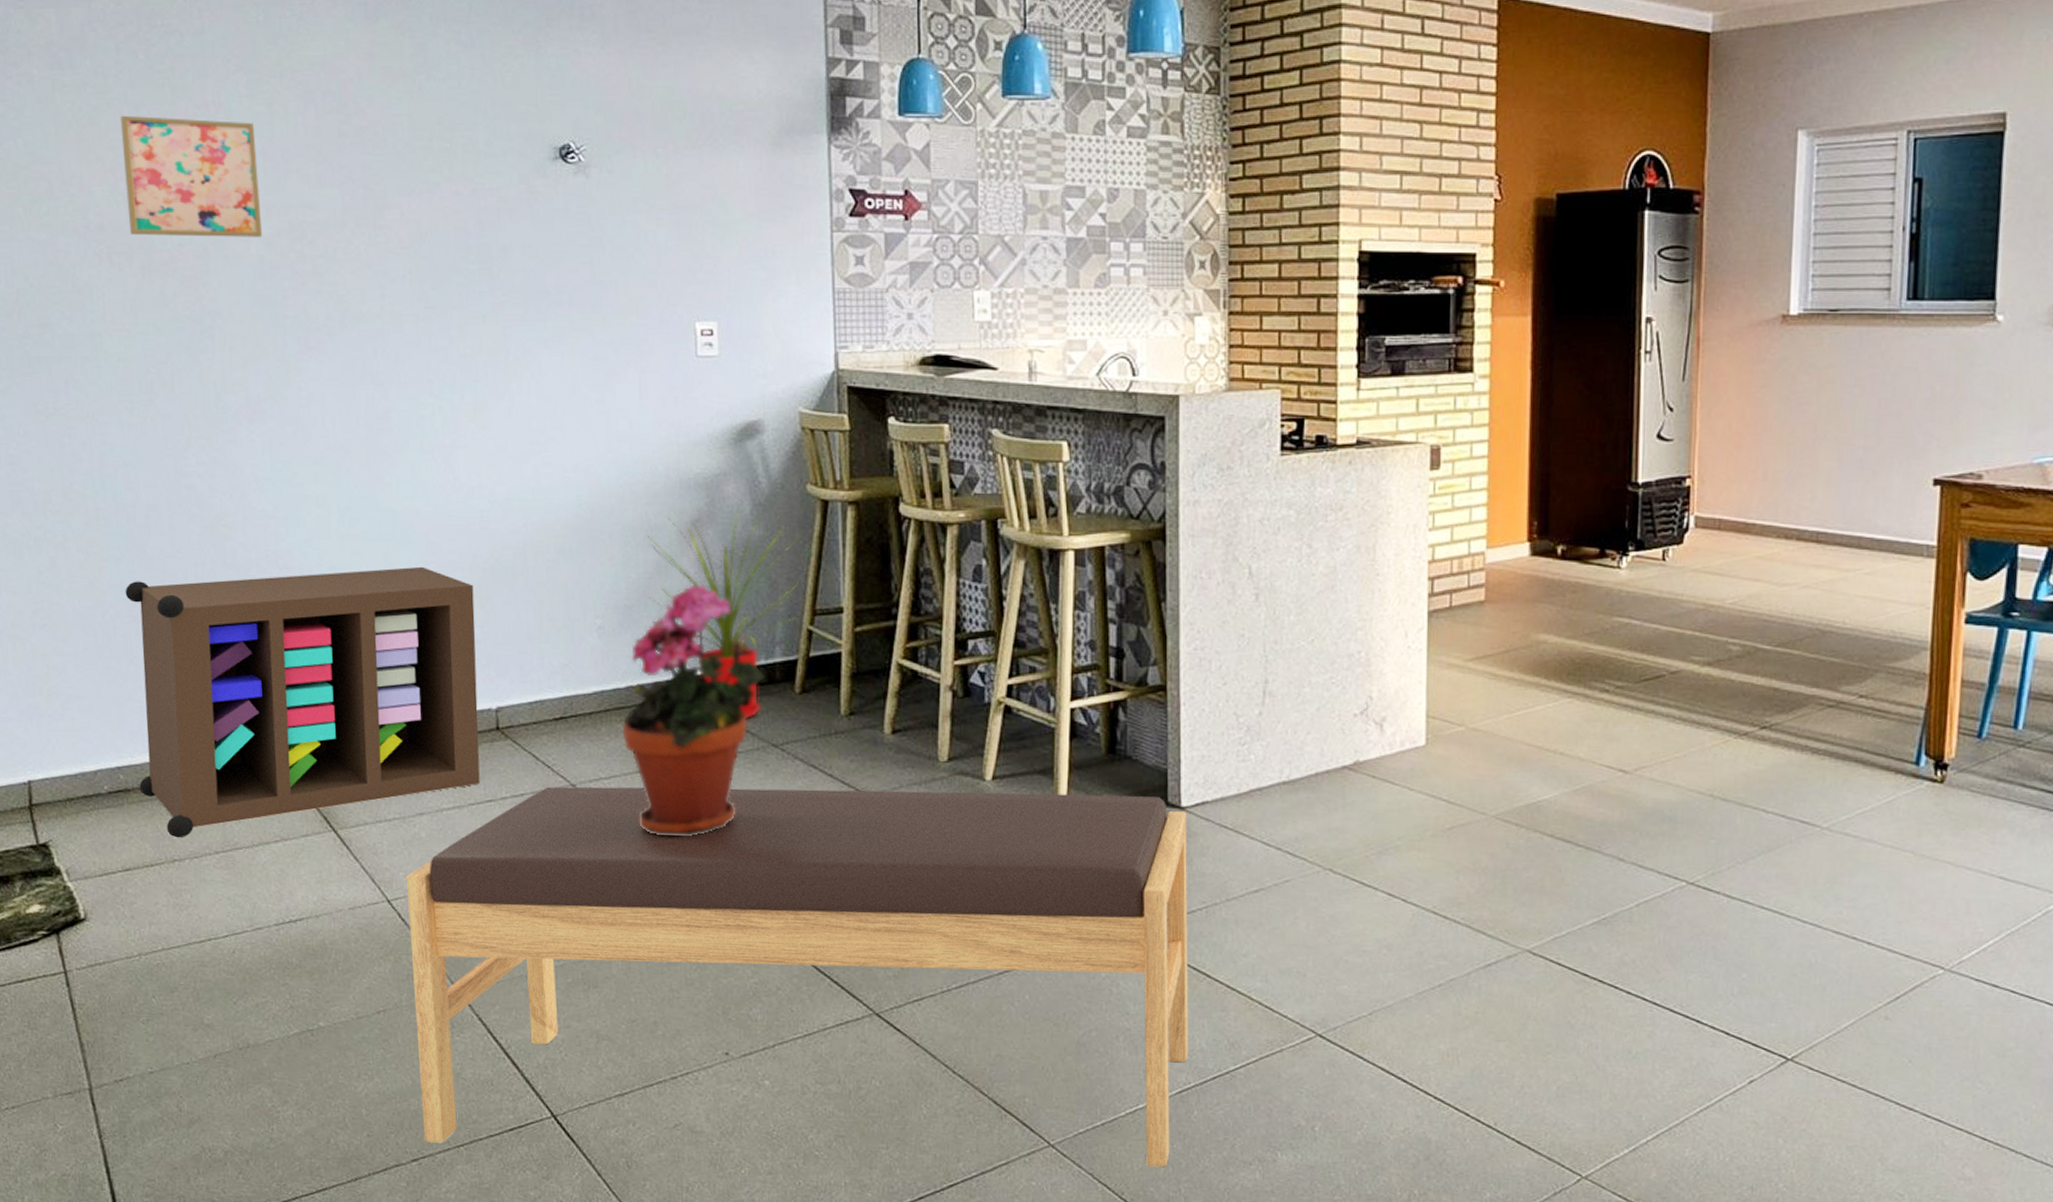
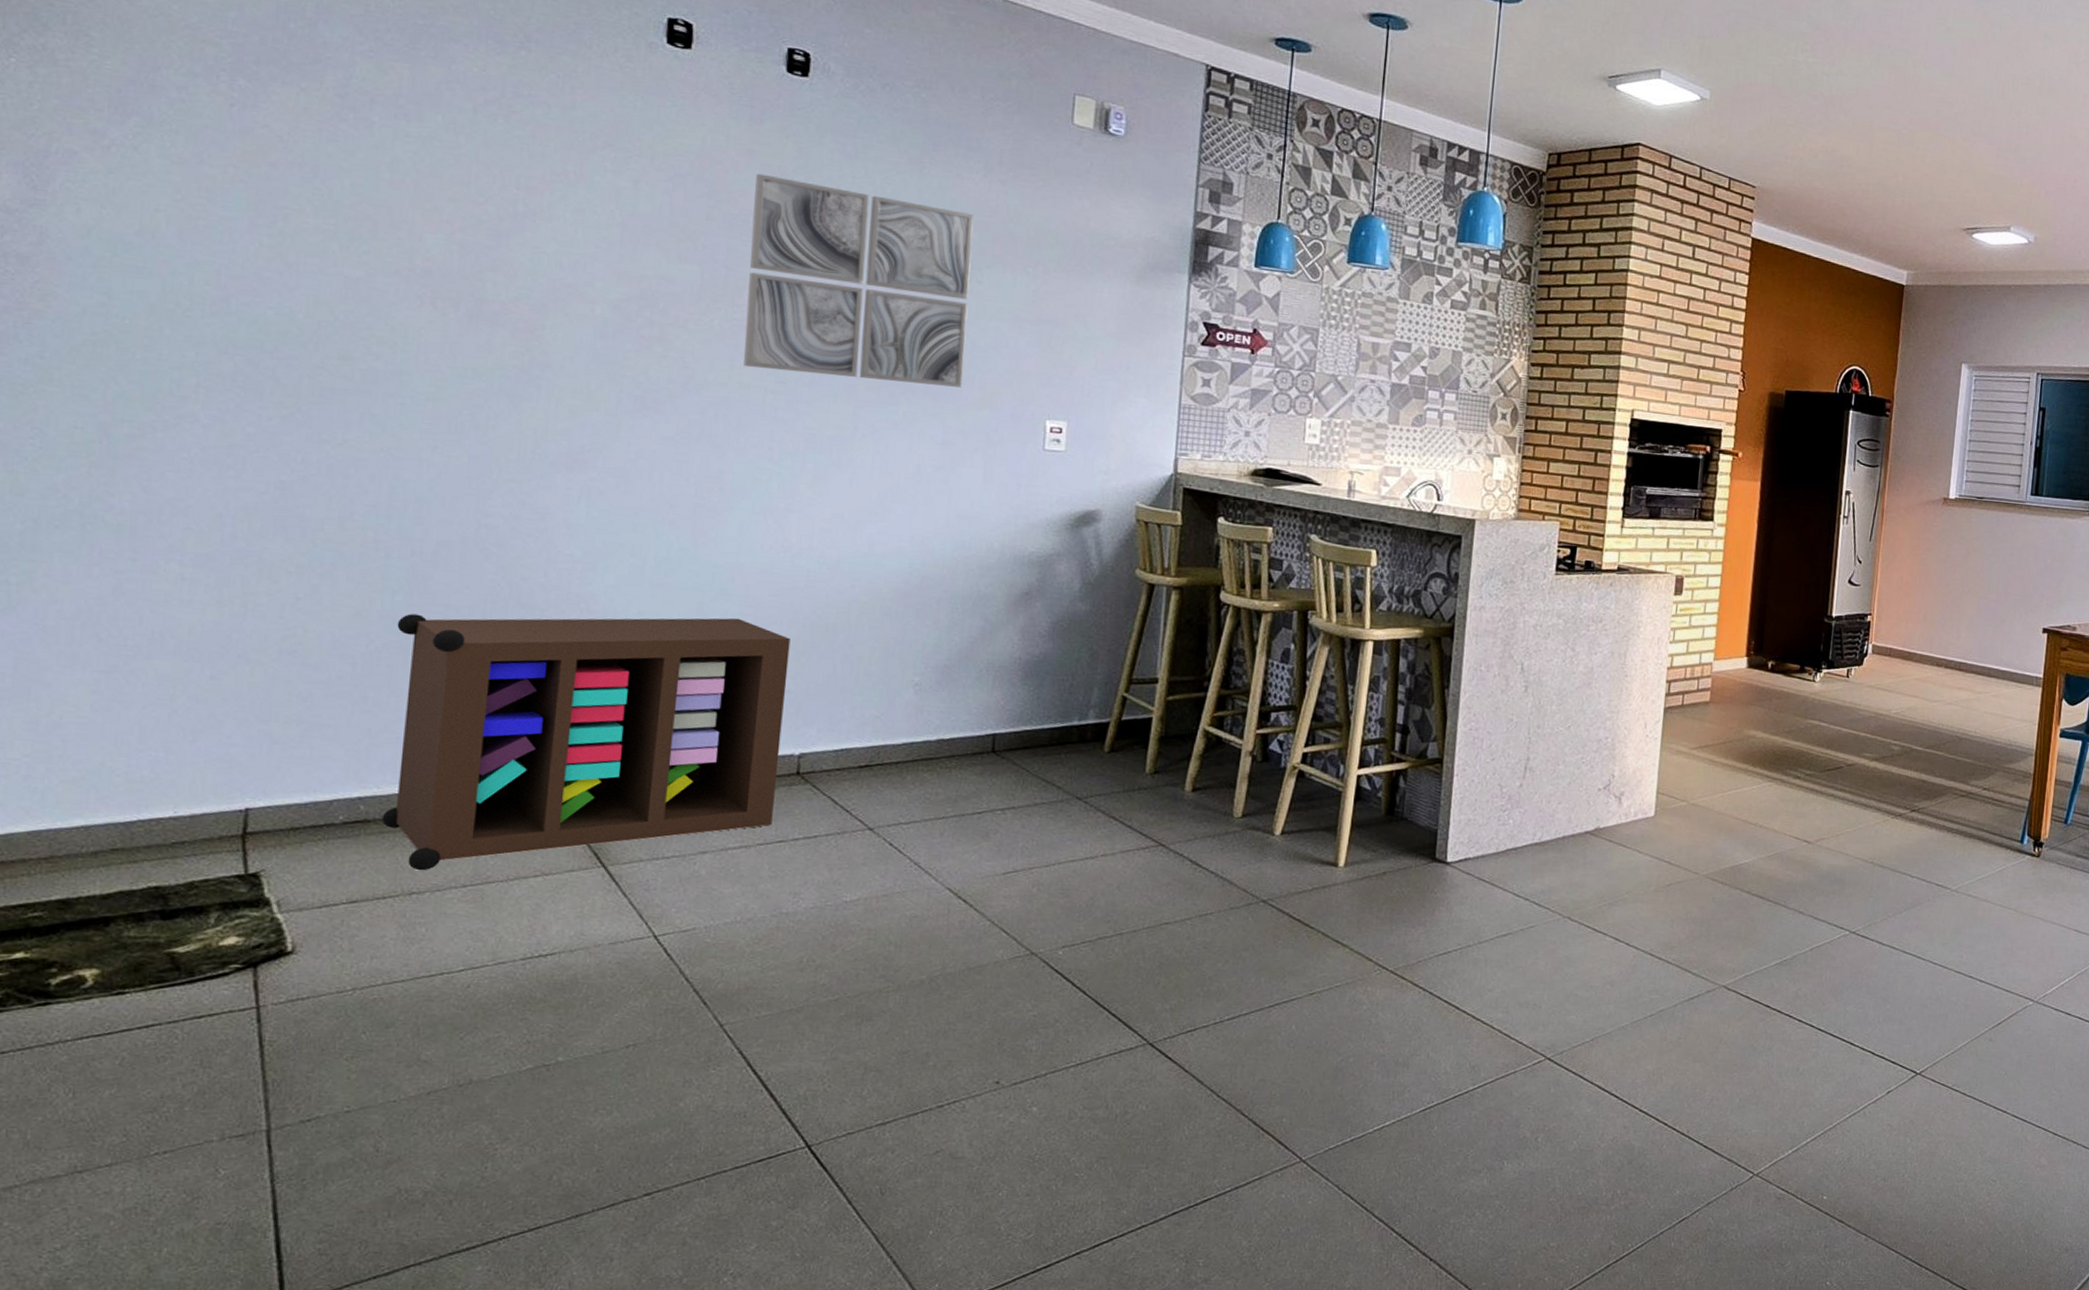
wall art: present [120,115,263,237] -> none [460,171,616,301]
wall art: none [378,78,606,295] -> present [744,173,974,388]
bench: present [407,786,1189,1168] -> none [662,829,1451,1178]
potted plant: present [622,584,766,837] -> none [927,650,1077,880]
house plant: present [646,508,806,720] -> none [970,585,1122,774]

